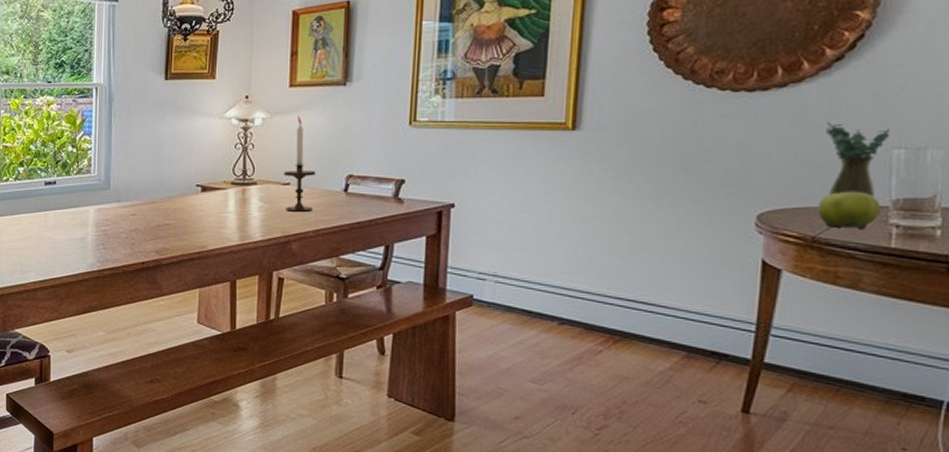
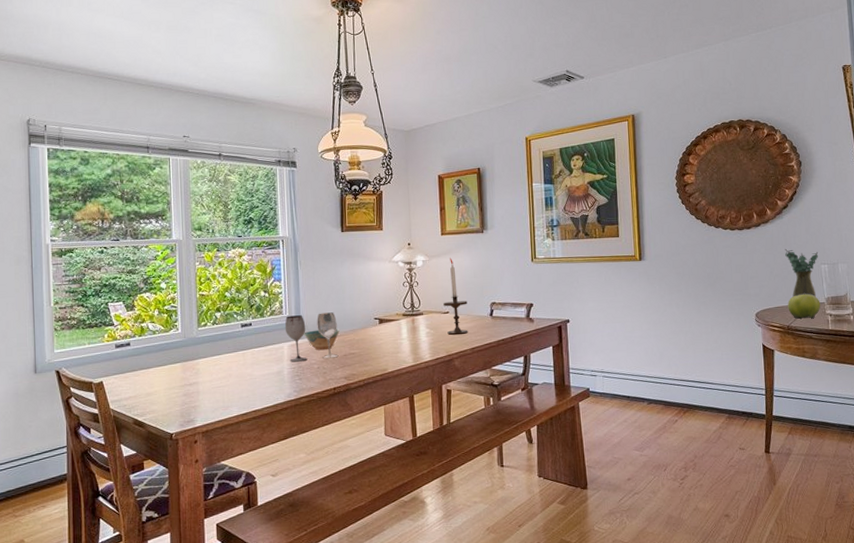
wineglass: none [92,175,152,229] -> present [284,312,339,362]
bowl: none [112,194,154,218] -> present [303,329,340,351]

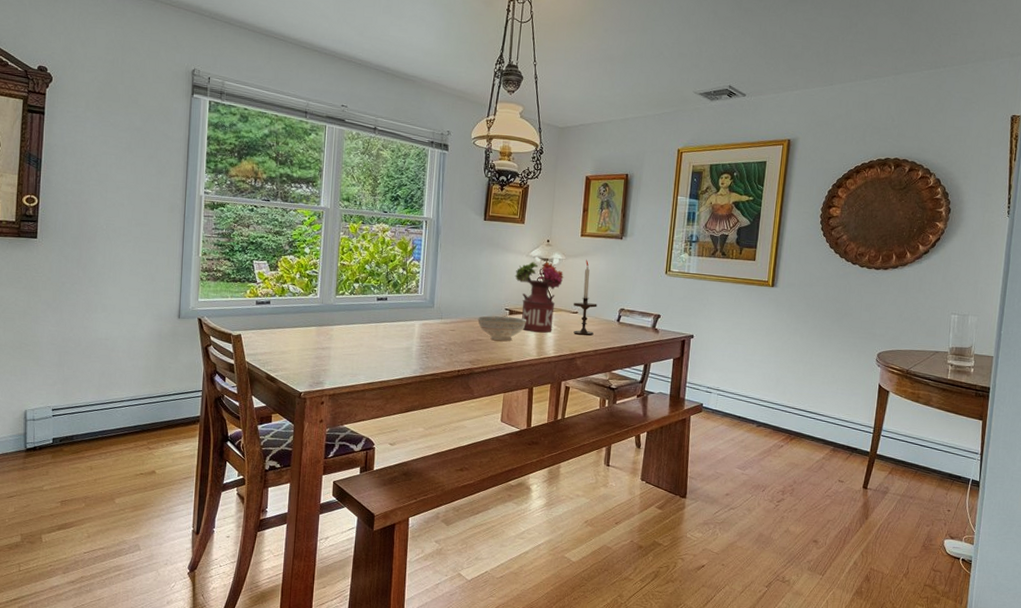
wineglass: present [284,312,339,362] -> none [418,295,469,343]
bowl: present [303,329,340,351] -> none [435,312,471,334]
decorative bowl: none [347,325,398,353] -> present [478,315,527,342]
flower arrangement: none [379,265,430,339] -> present [514,262,564,333]
vase: present [785,248,819,297] -> none [917,293,951,346]
fruit: present [788,293,821,319] -> none [910,340,944,367]

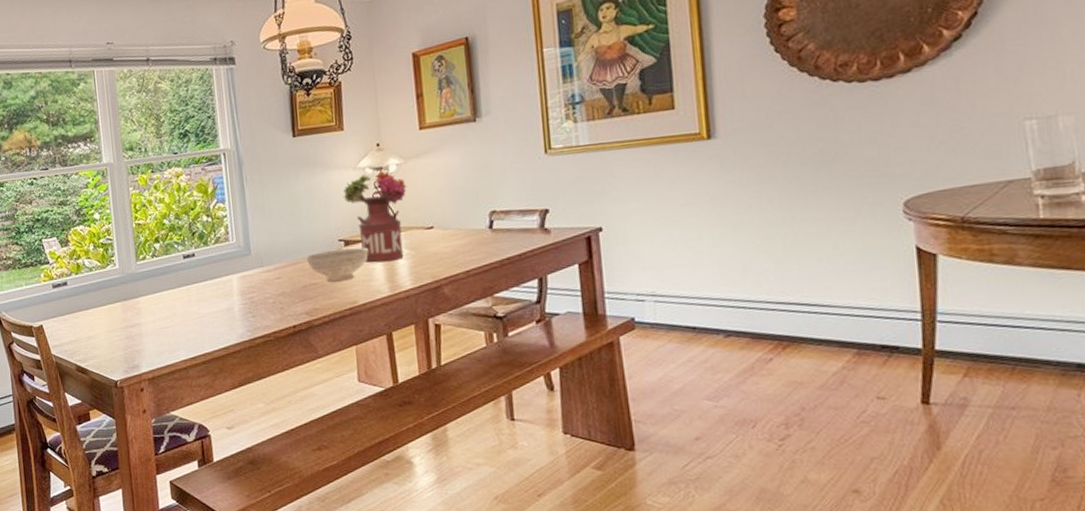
candlestick: present [573,259,597,336] -> none [426,157,460,257]

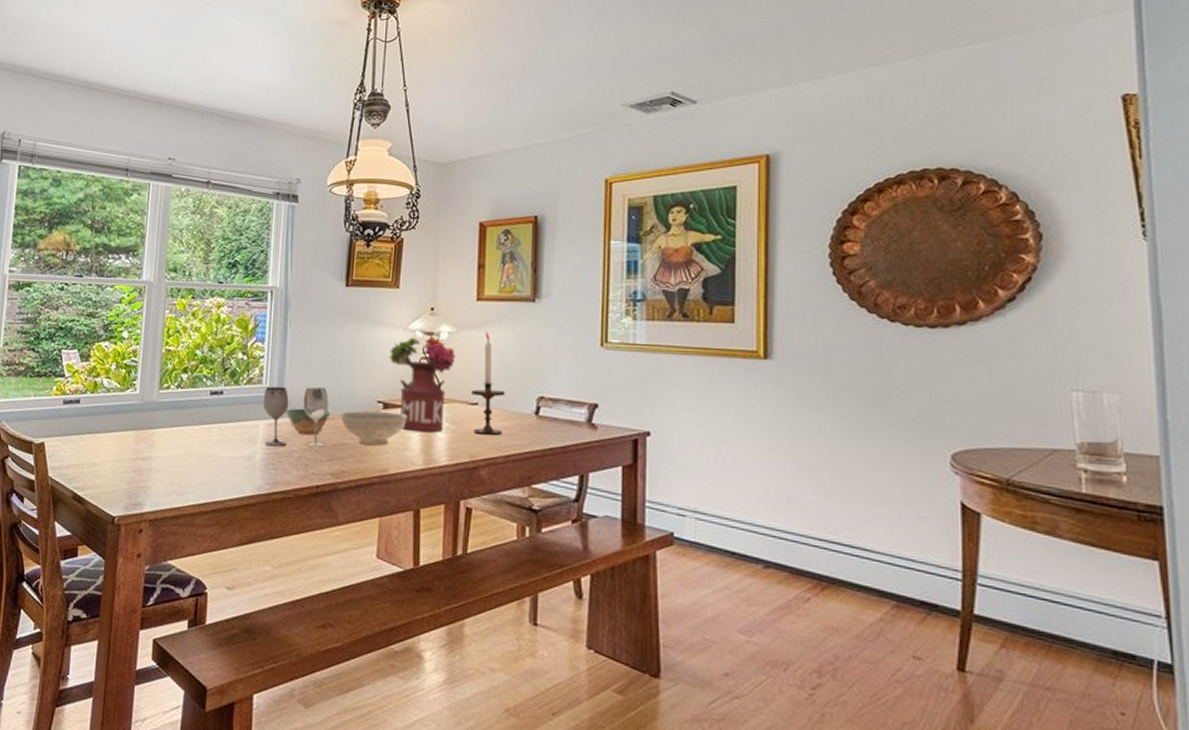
wineglass: none [232,235,297,297] -> present [262,386,329,448]
bowl: none [254,255,297,283] -> present [284,408,331,436]
candlestick: none [426,157,460,257] -> present [472,331,505,436]

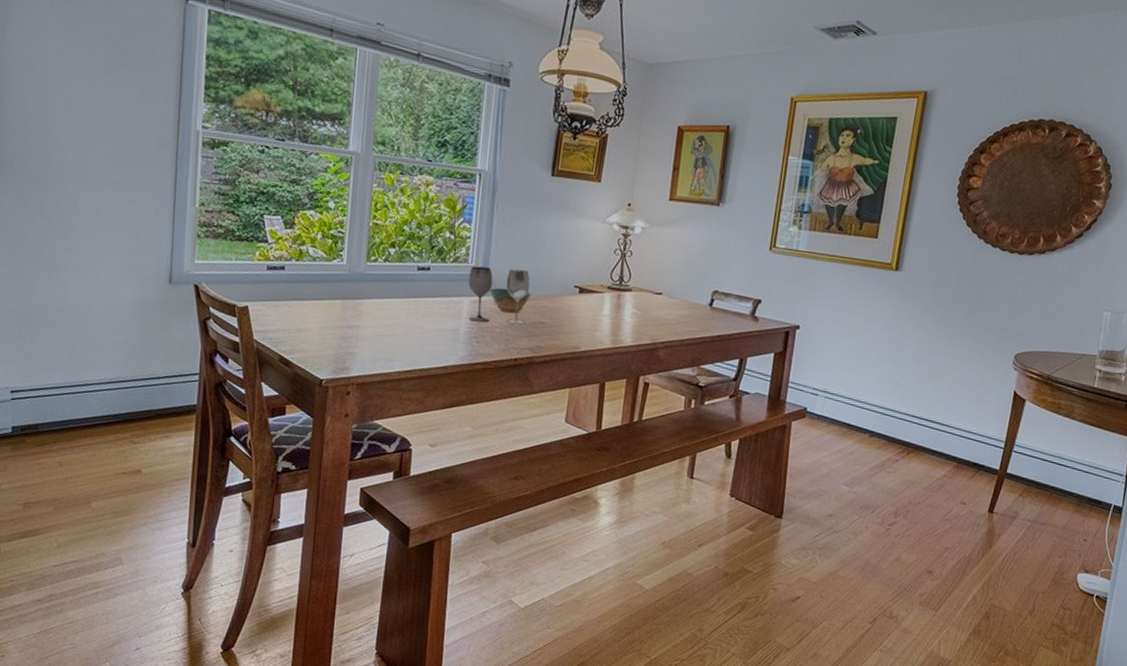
decorative bowl: present [341,411,408,446] -> none [540,293,601,326]
flower arrangement: present [388,336,456,433] -> none [587,229,647,318]
candlestick: present [472,331,505,436] -> none [656,229,686,323]

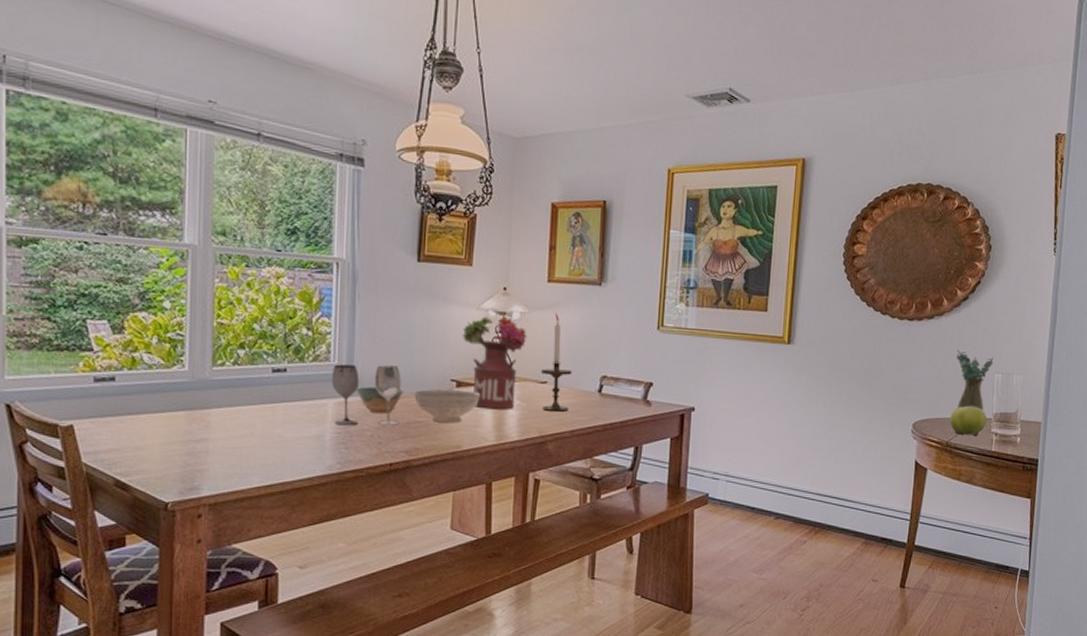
decorative bowl: none [540,293,601,326] -> present [414,389,481,423]
flower arrangement: none [587,229,647,318] -> present [462,316,528,411]
candlestick: none [656,229,686,323] -> present [541,312,572,413]
fruit: none [1053,341,1092,372] -> present [950,405,987,437]
vase: none [1062,285,1104,348] -> present [956,349,994,411]

